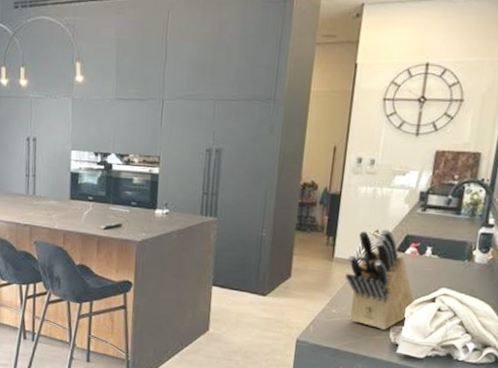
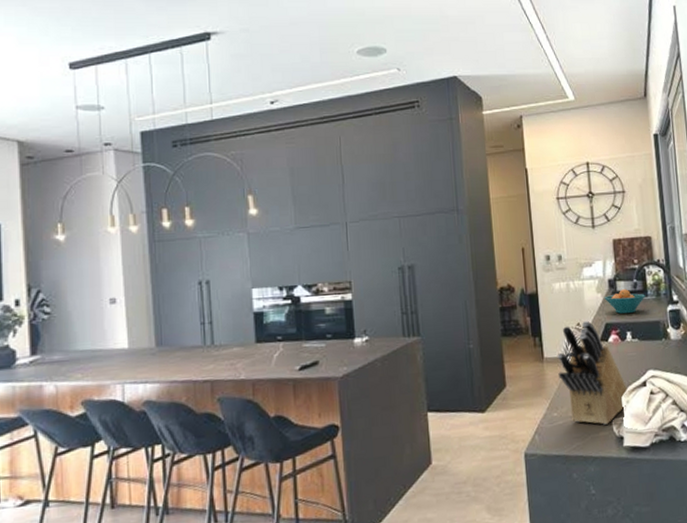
fruit bowl: none [411,204,458,229] -> present [604,289,645,314]

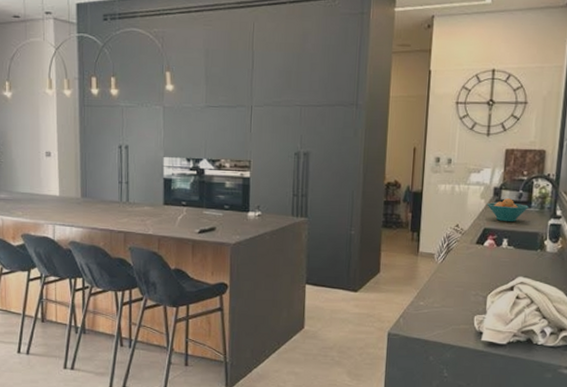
knife block: present [557,320,629,425] -> none [430,223,496,319]

